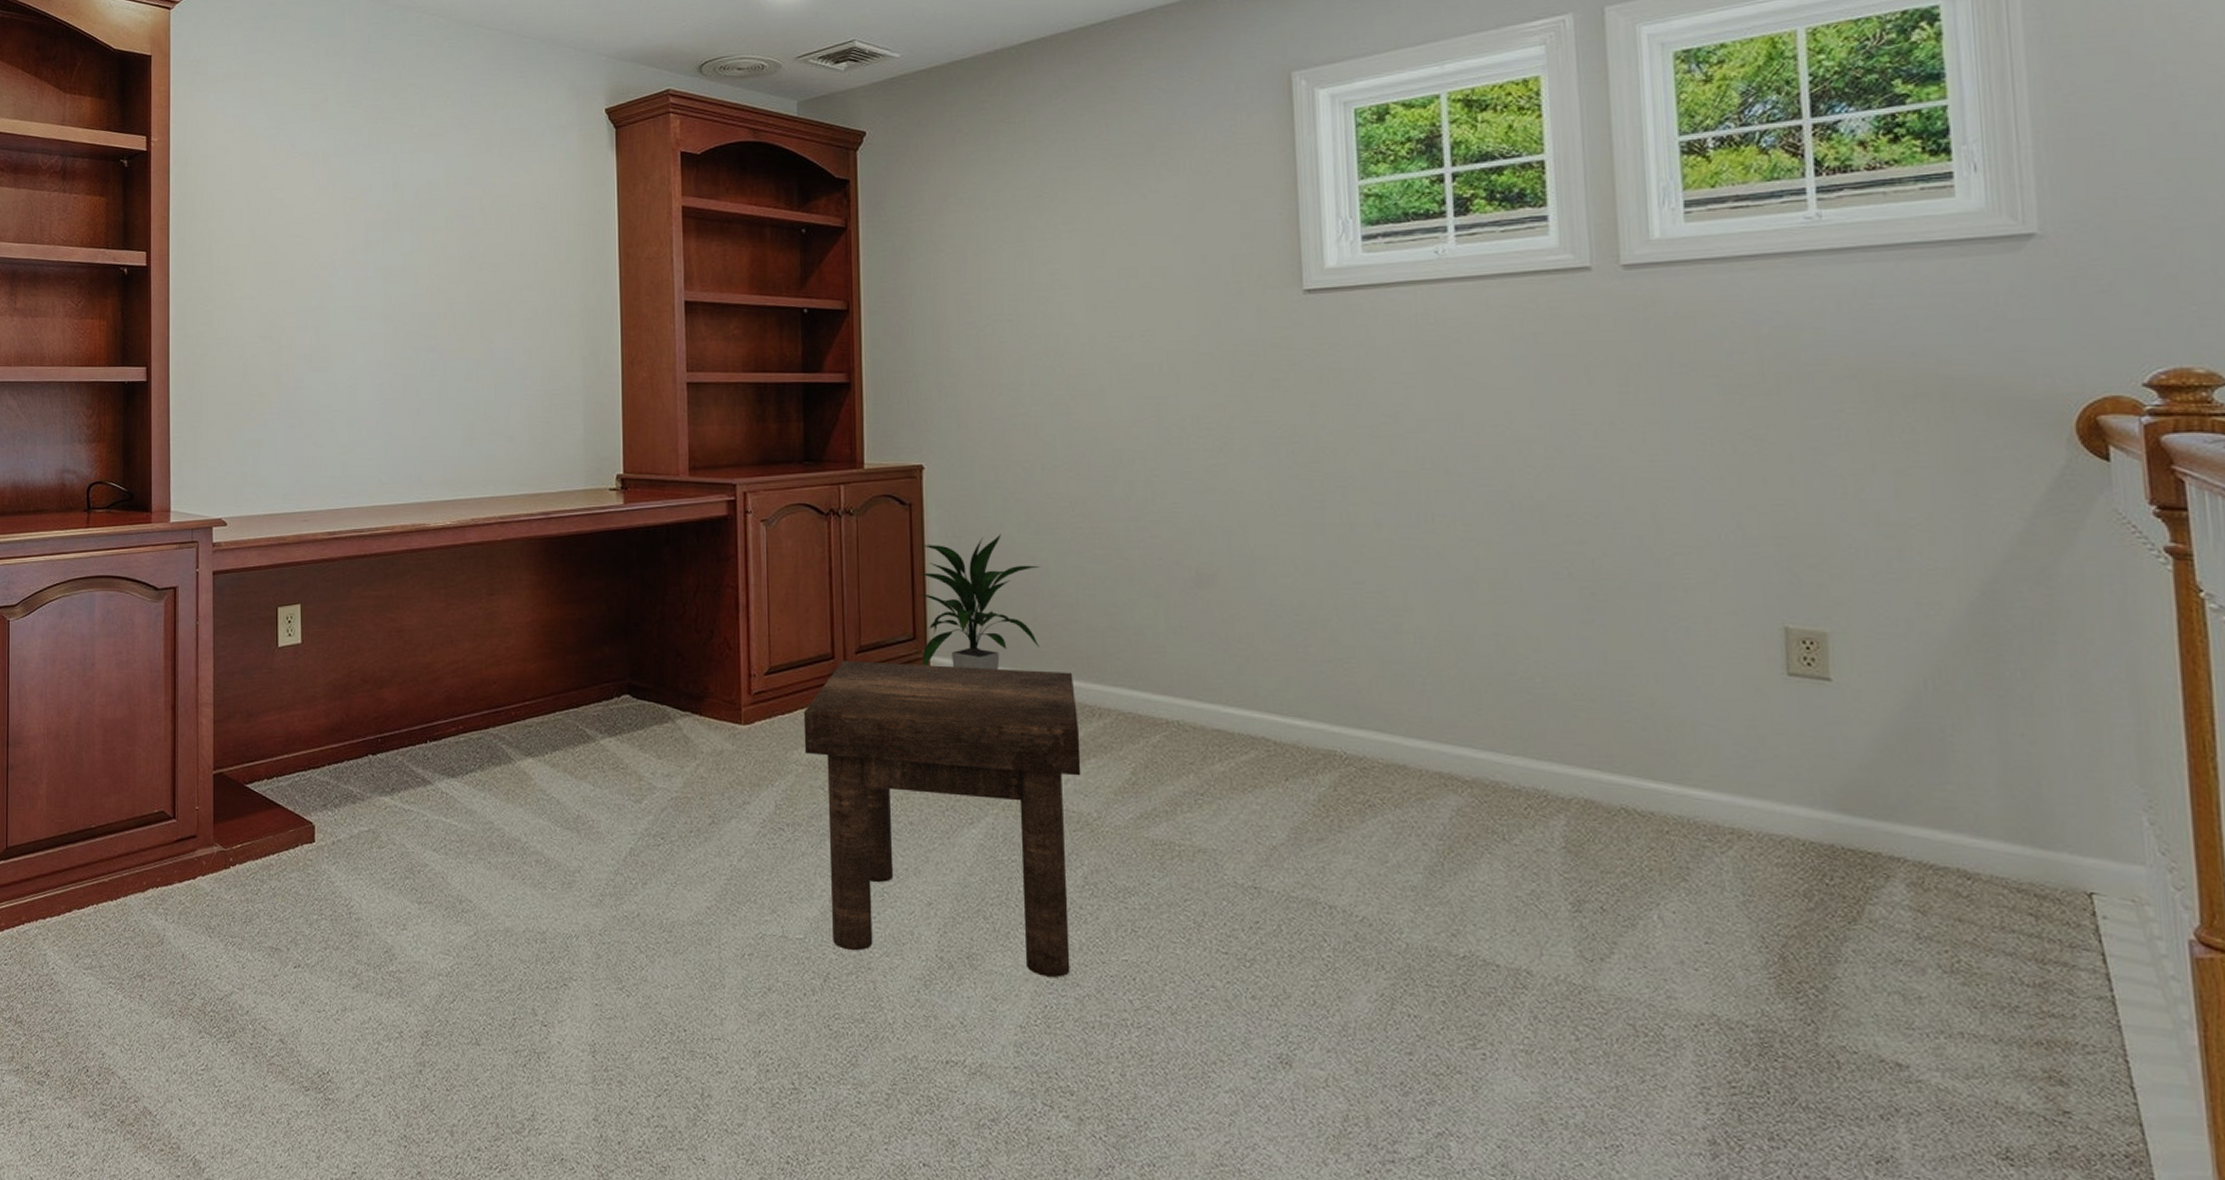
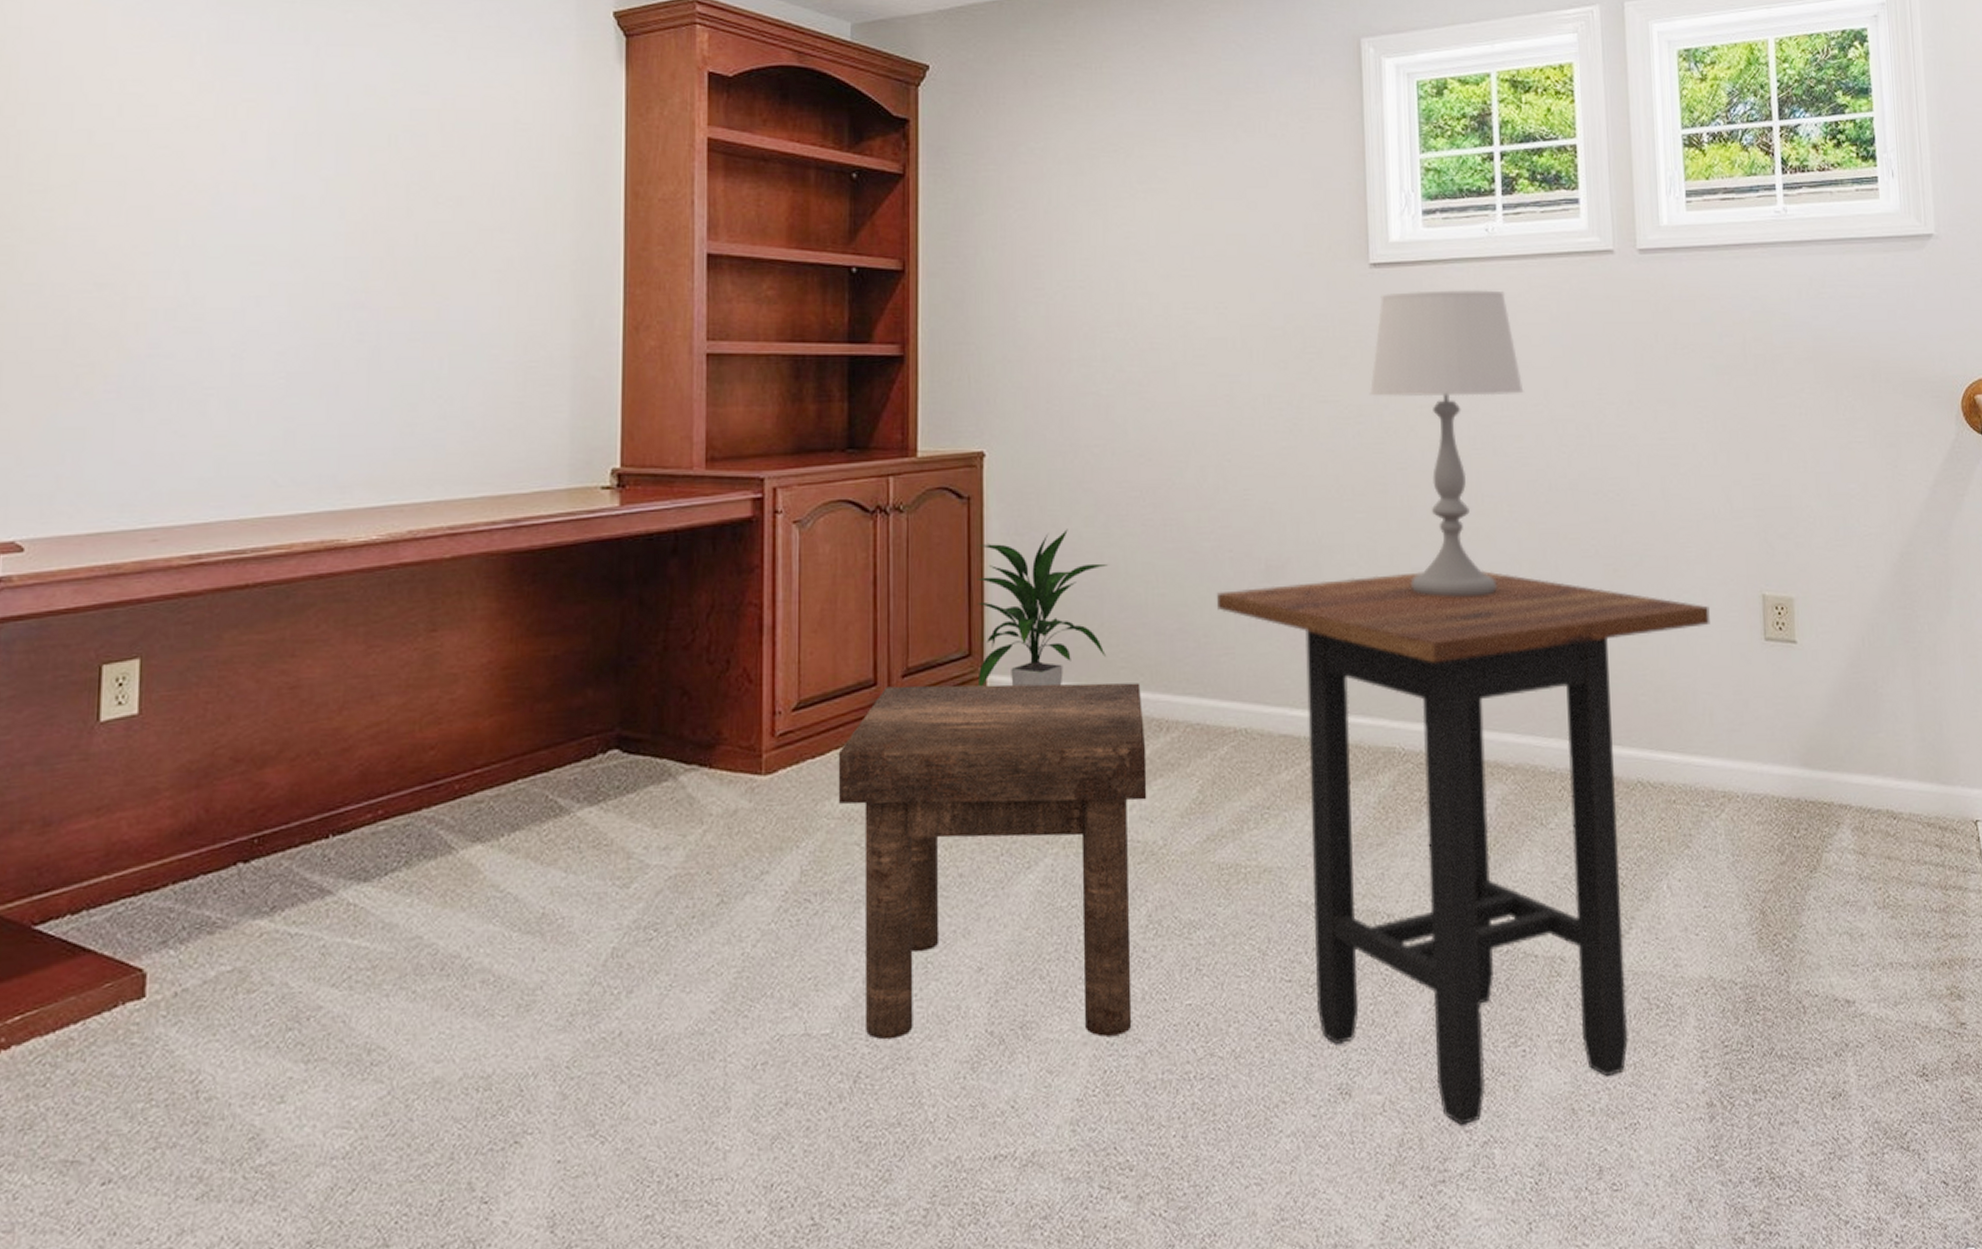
side table: none [1147,586,1715,1113] -> present [1217,571,1710,1125]
table lamp: none [1304,312,1481,612] -> present [1369,290,1524,597]

